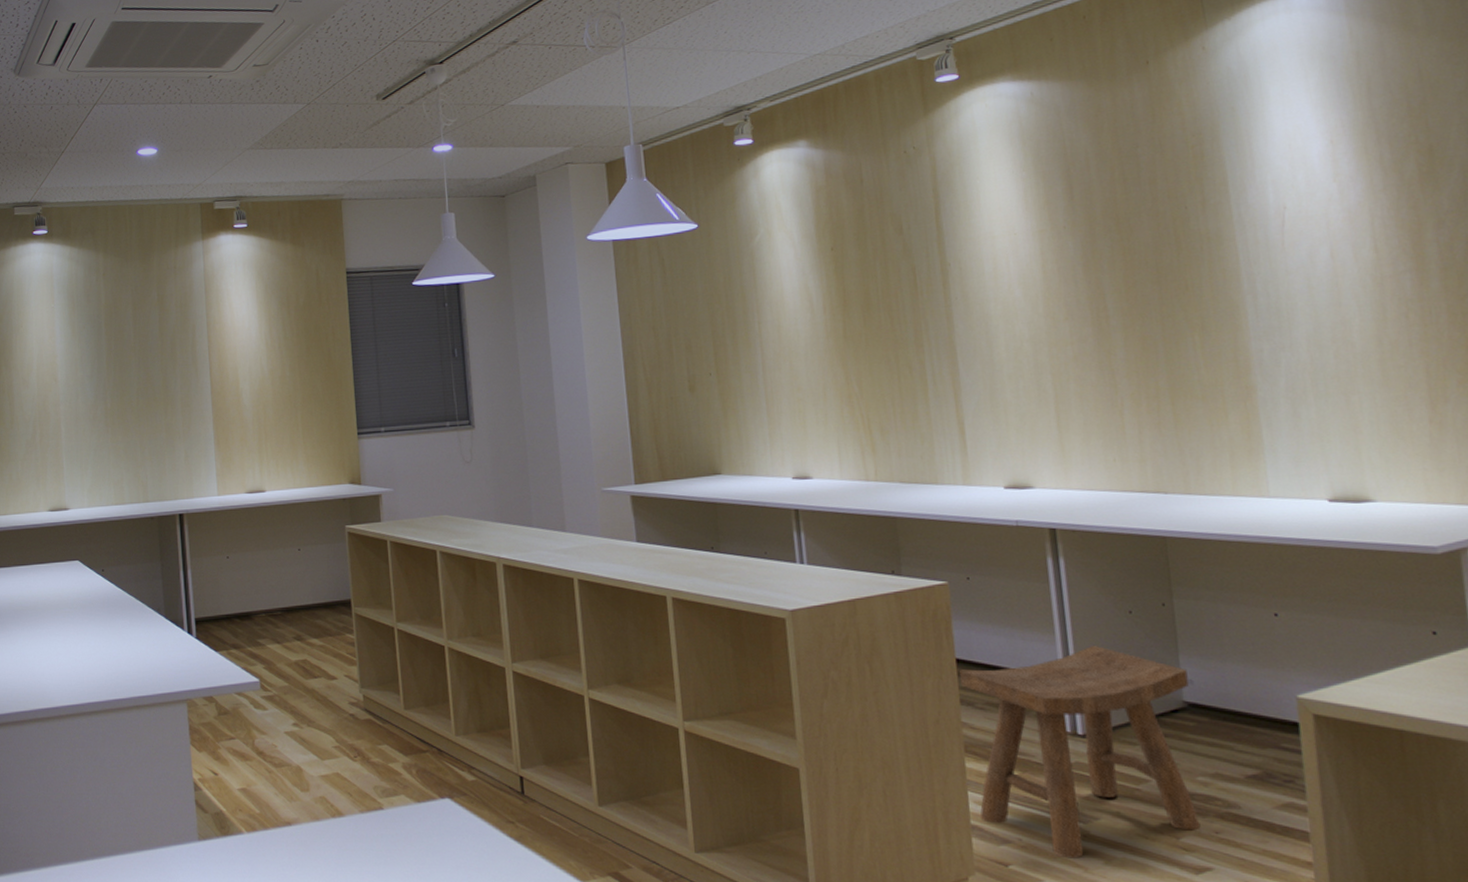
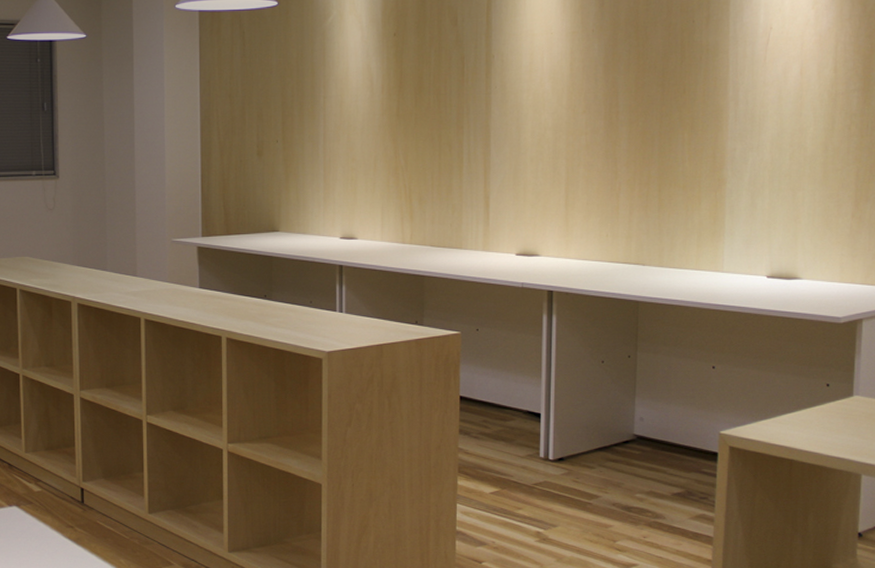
stool: present [960,646,1201,859] -> none [462,389,640,557]

